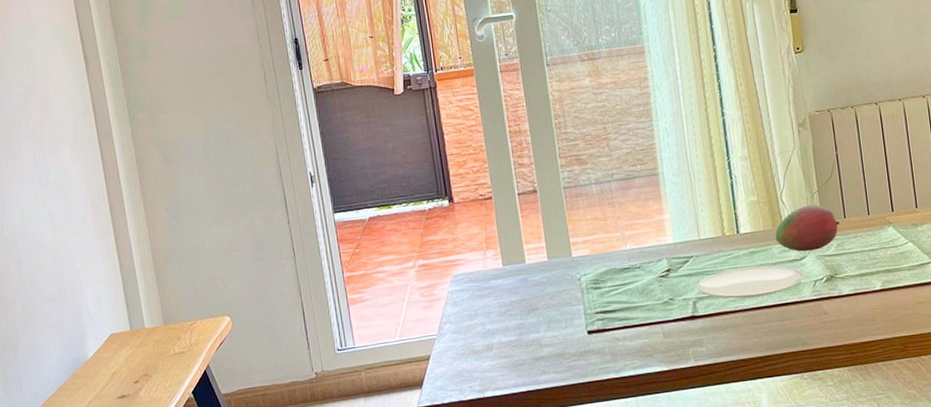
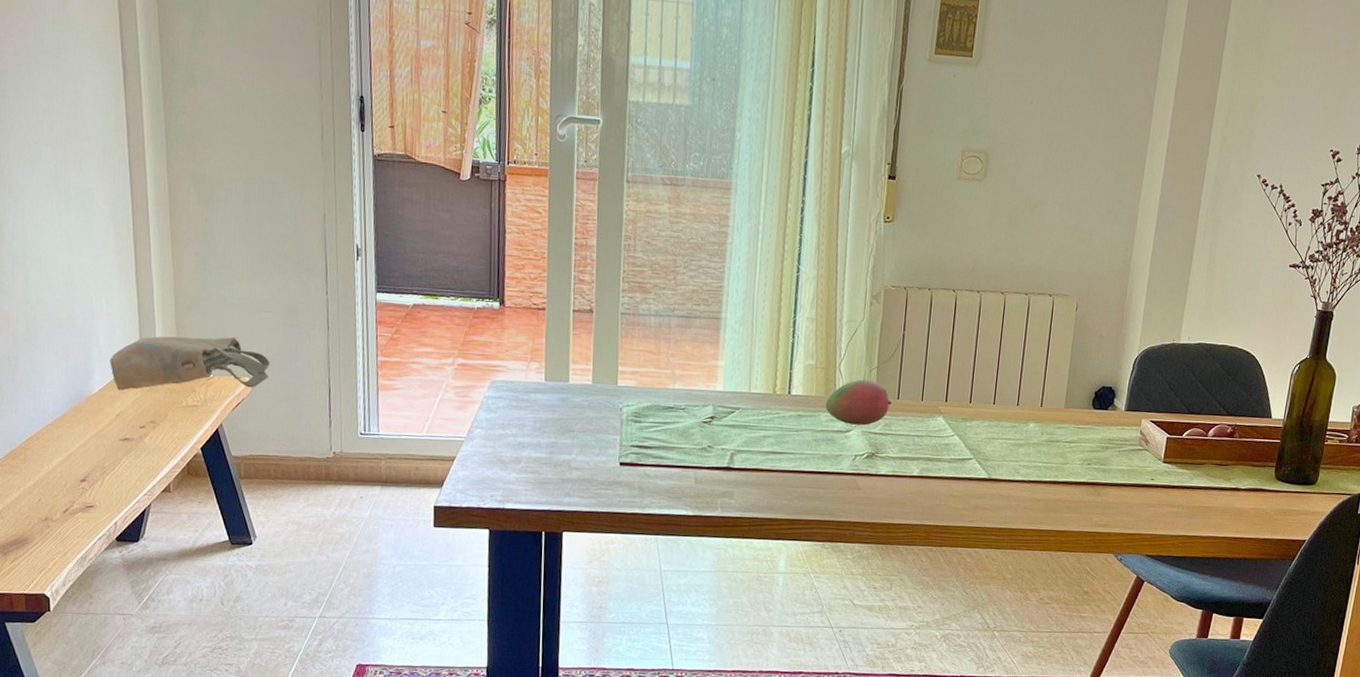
tote bag: none [100,280,247,351] -> present [110,336,270,391]
plate: present [697,265,804,299] -> none [738,428,846,461]

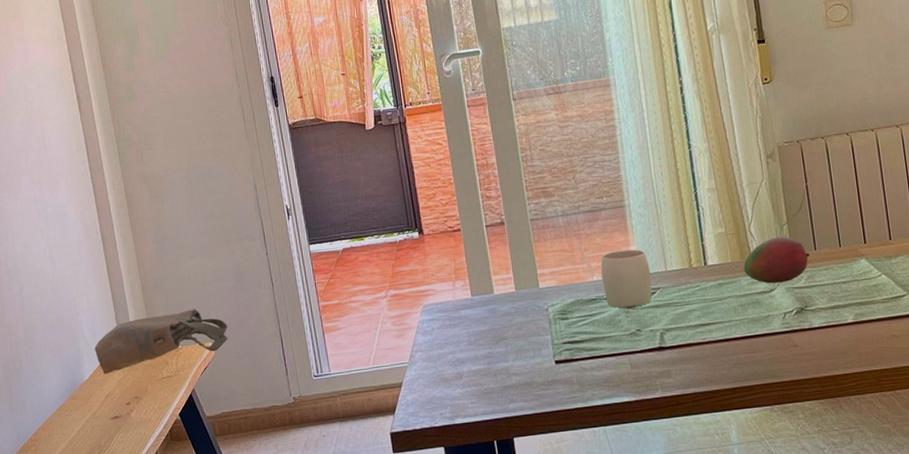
mug: none [683,362,734,423] -> present [600,249,652,308]

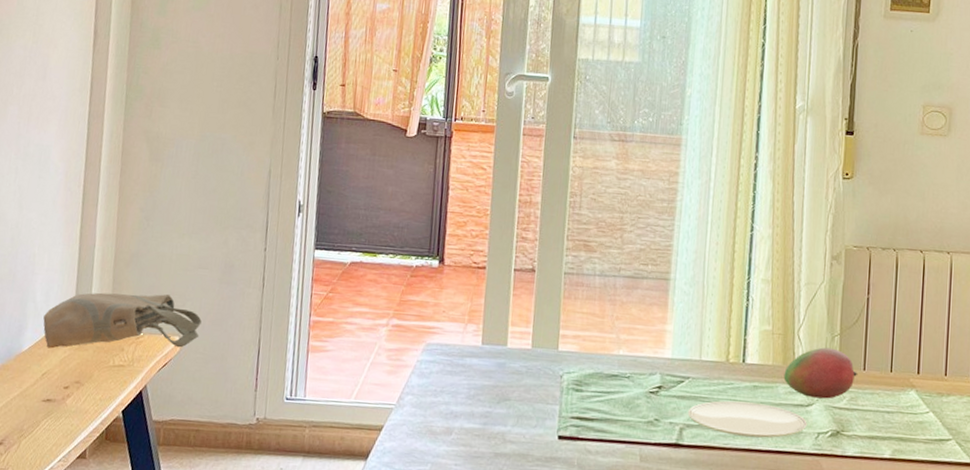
mug: present [600,249,652,308] -> none [628,326,684,393]
plate: none [664,297,773,330] -> present [687,400,807,438]

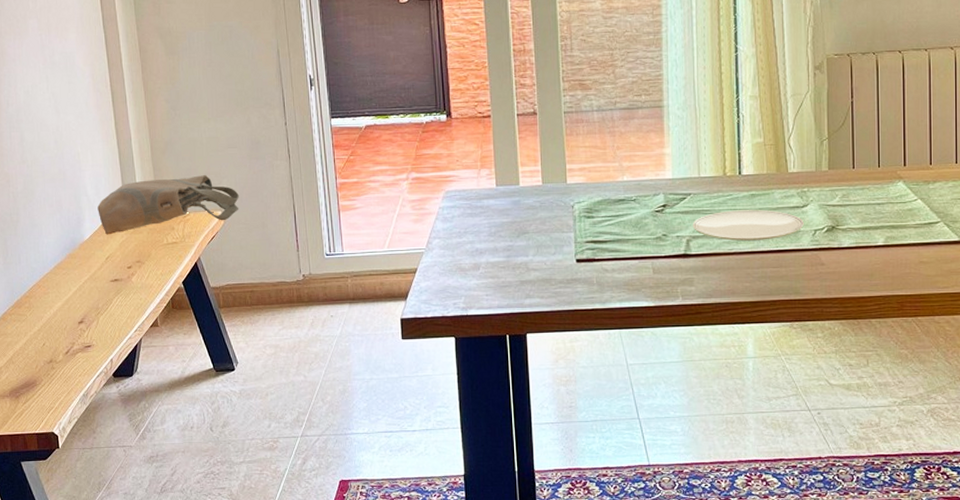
fruit: present [783,347,857,399] -> none [778,152,847,199]

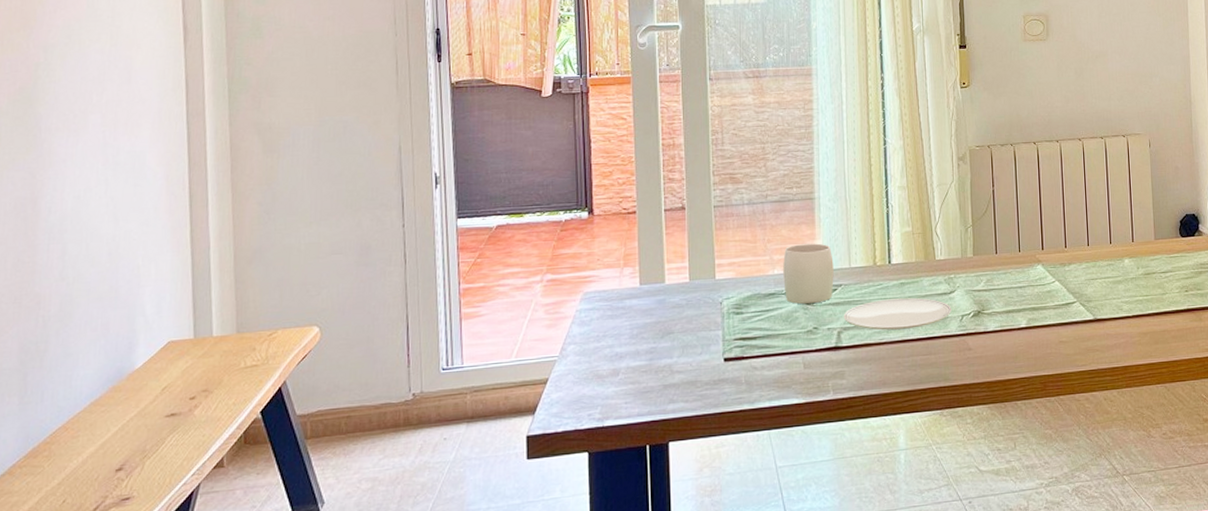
tote bag: present [97,174,239,235] -> none [157,285,341,361]
mug: none [632,152,683,212] -> present [783,243,834,305]

